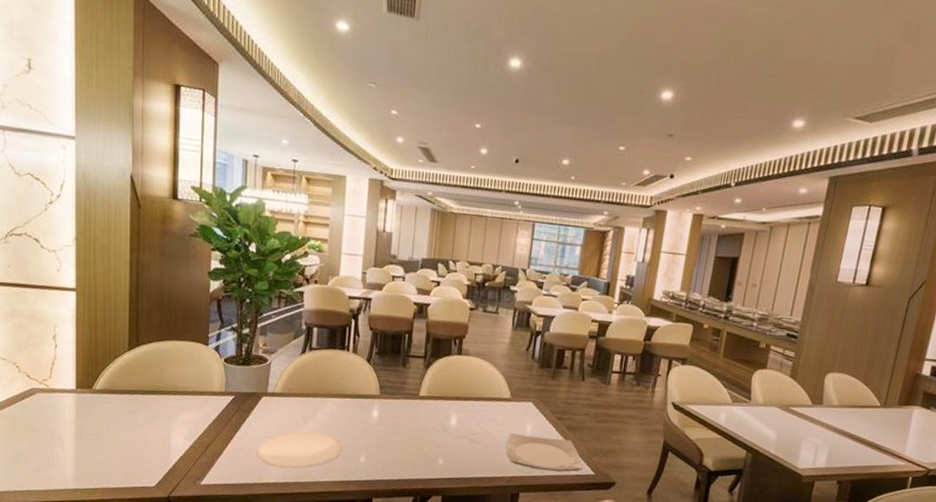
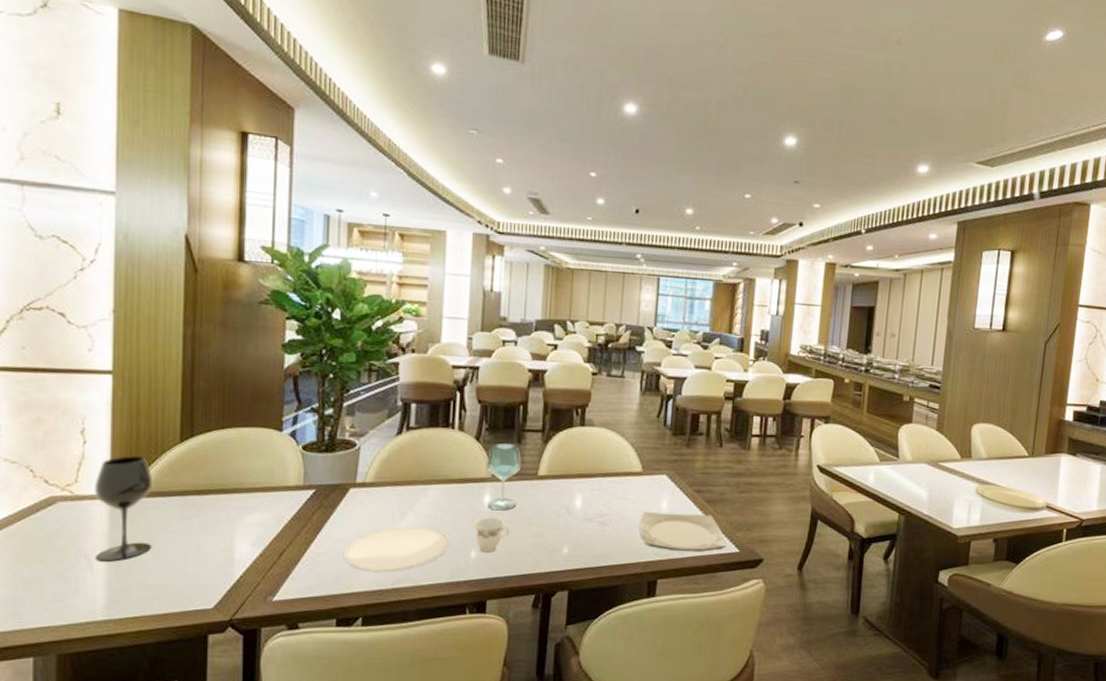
wineglass: none [64,359,108,443] -> present [95,456,153,562]
teacup: none [363,427,394,459] -> present [473,516,510,552]
wine glass: none [374,365,406,424] -> present [485,442,522,511]
plate: none [822,429,895,461] -> present [974,484,1047,515]

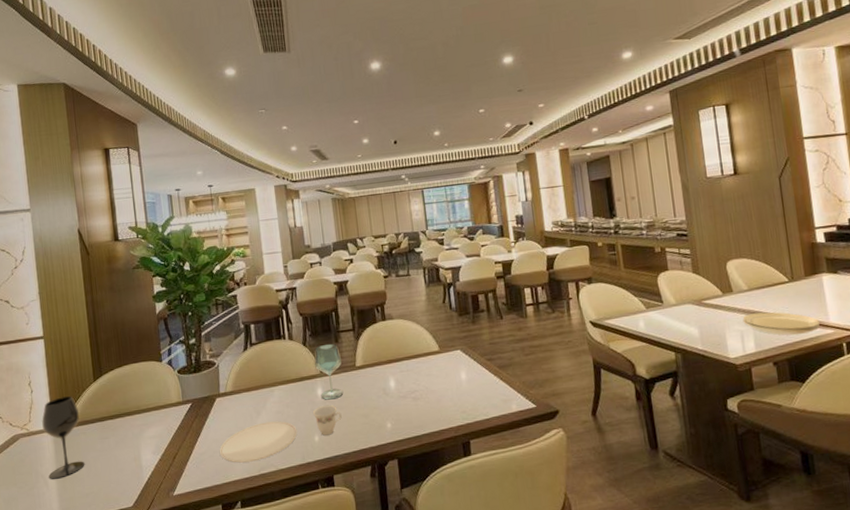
plate: present [640,512,727,552] -> none [445,378,524,414]

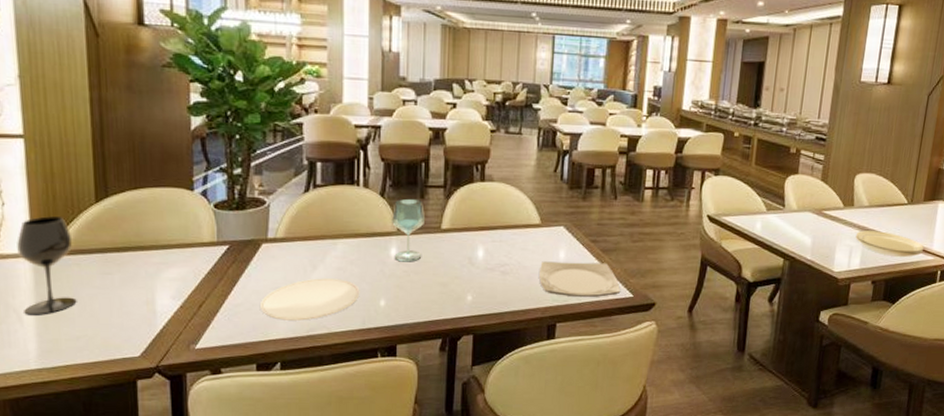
teacup: present [312,405,342,436] -> none [381,267,416,301]
plate: none [445,378,524,414] -> present [539,261,621,297]

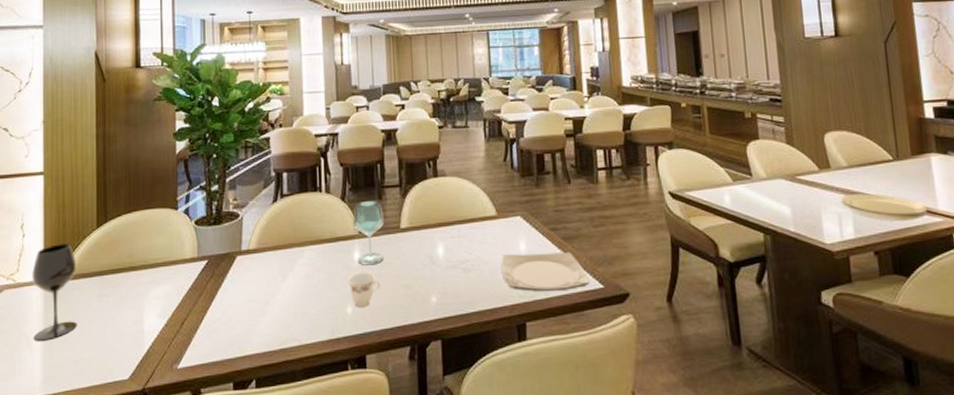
plate: present [261,278,360,321] -> none [236,287,328,334]
teacup: none [381,267,416,301] -> present [347,271,380,307]

